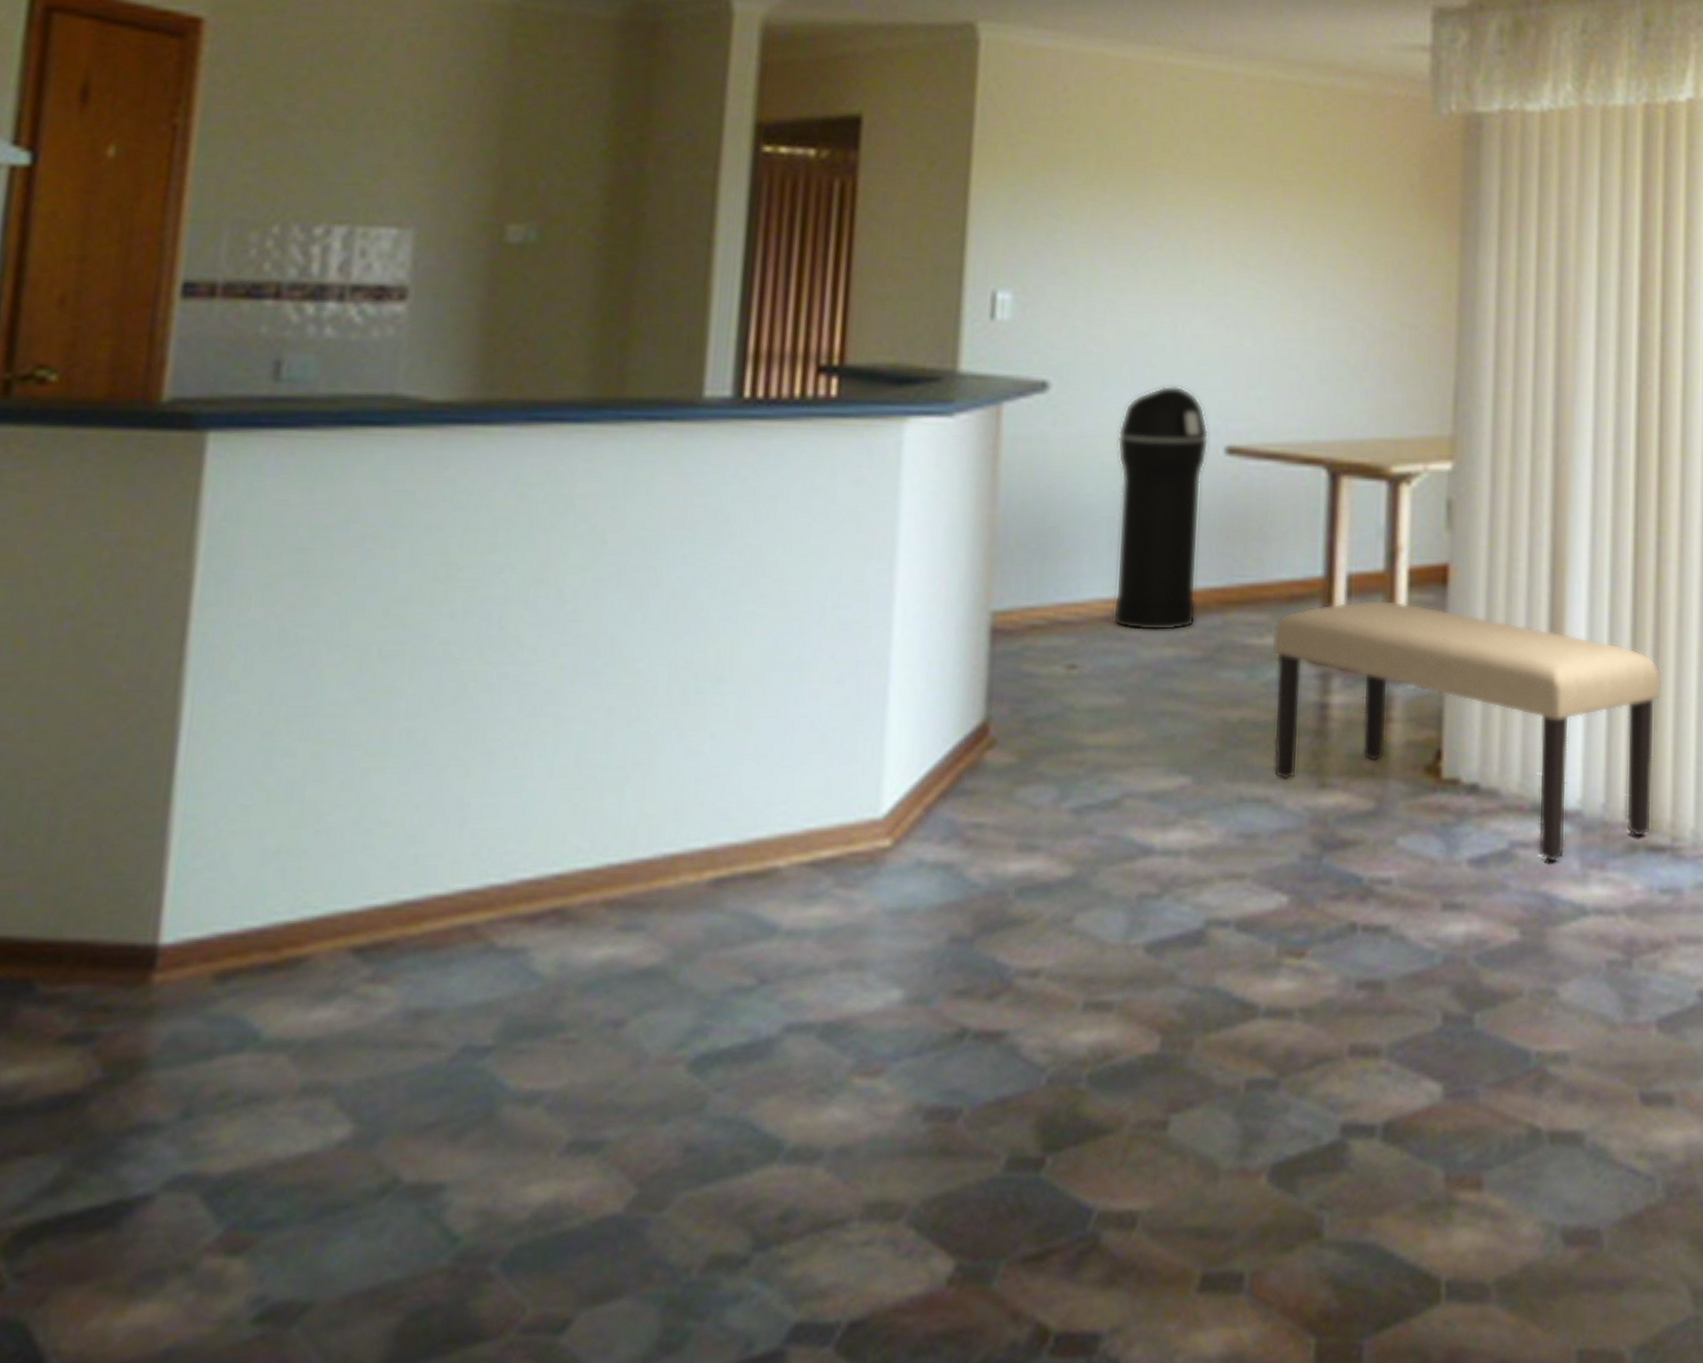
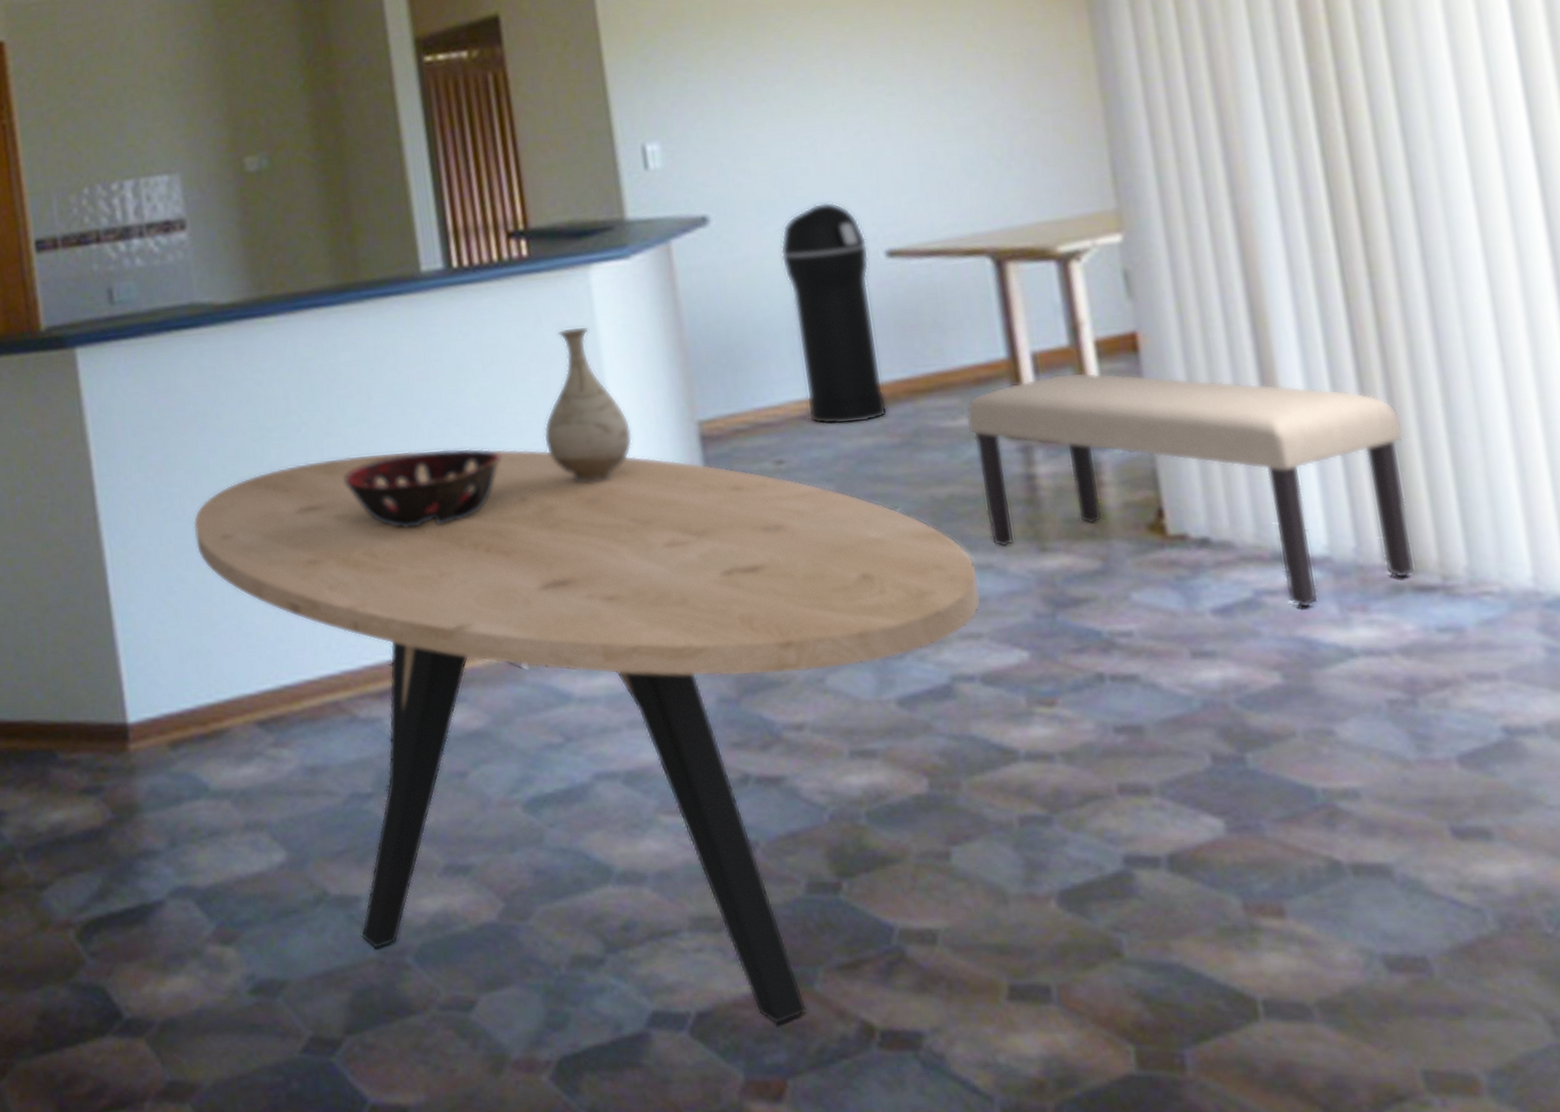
dining table: none [320,611,1254,1331] -> present [193,448,982,1024]
decorative bowl: none [546,613,753,708] -> present [344,447,500,528]
vase: none [809,486,916,672] -> present [543,326,633,484]

